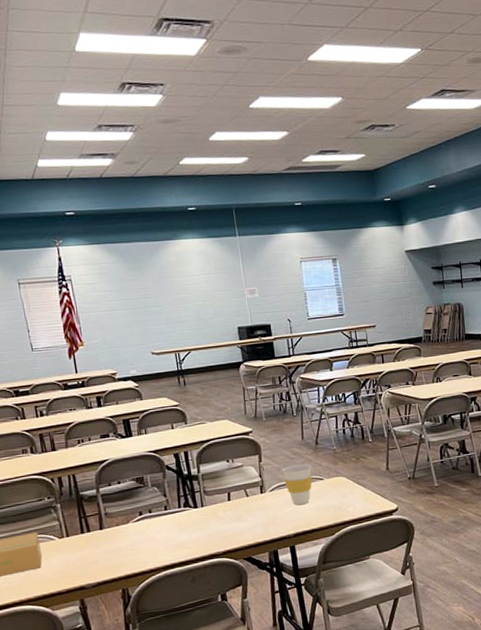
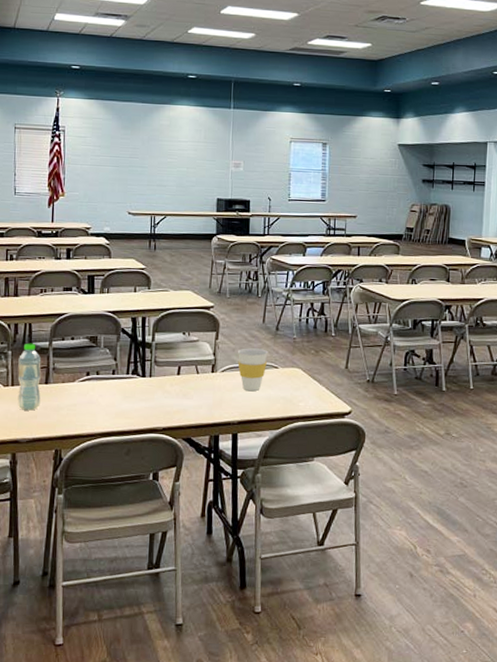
water bottle: none [68,493,99,558] -> present [17,343,42,411]

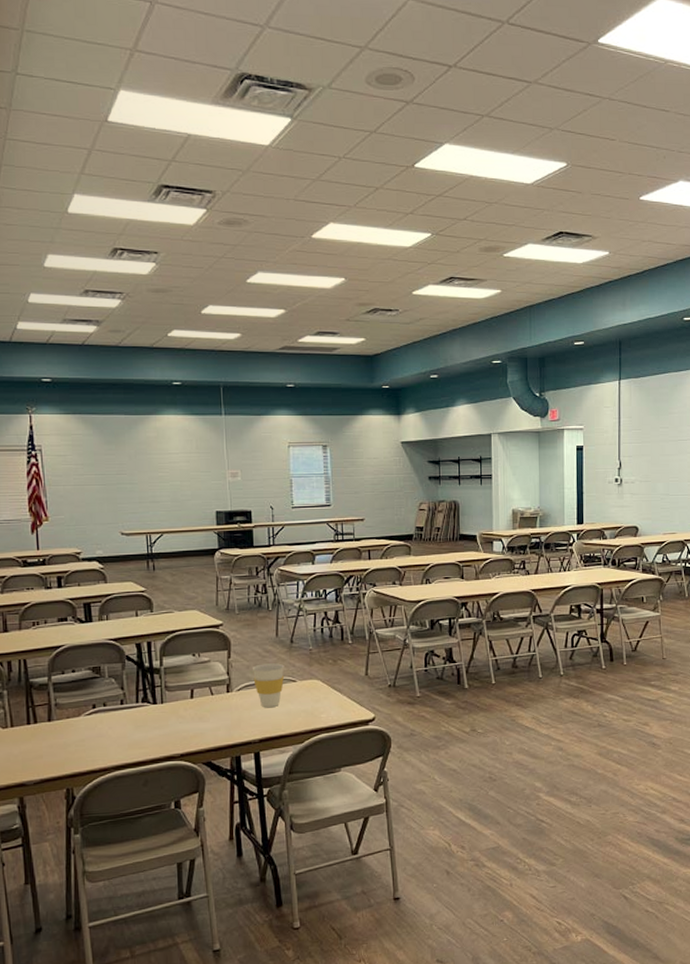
water bottle: present [17,343,42,411] -> none [16,680,45,751]

